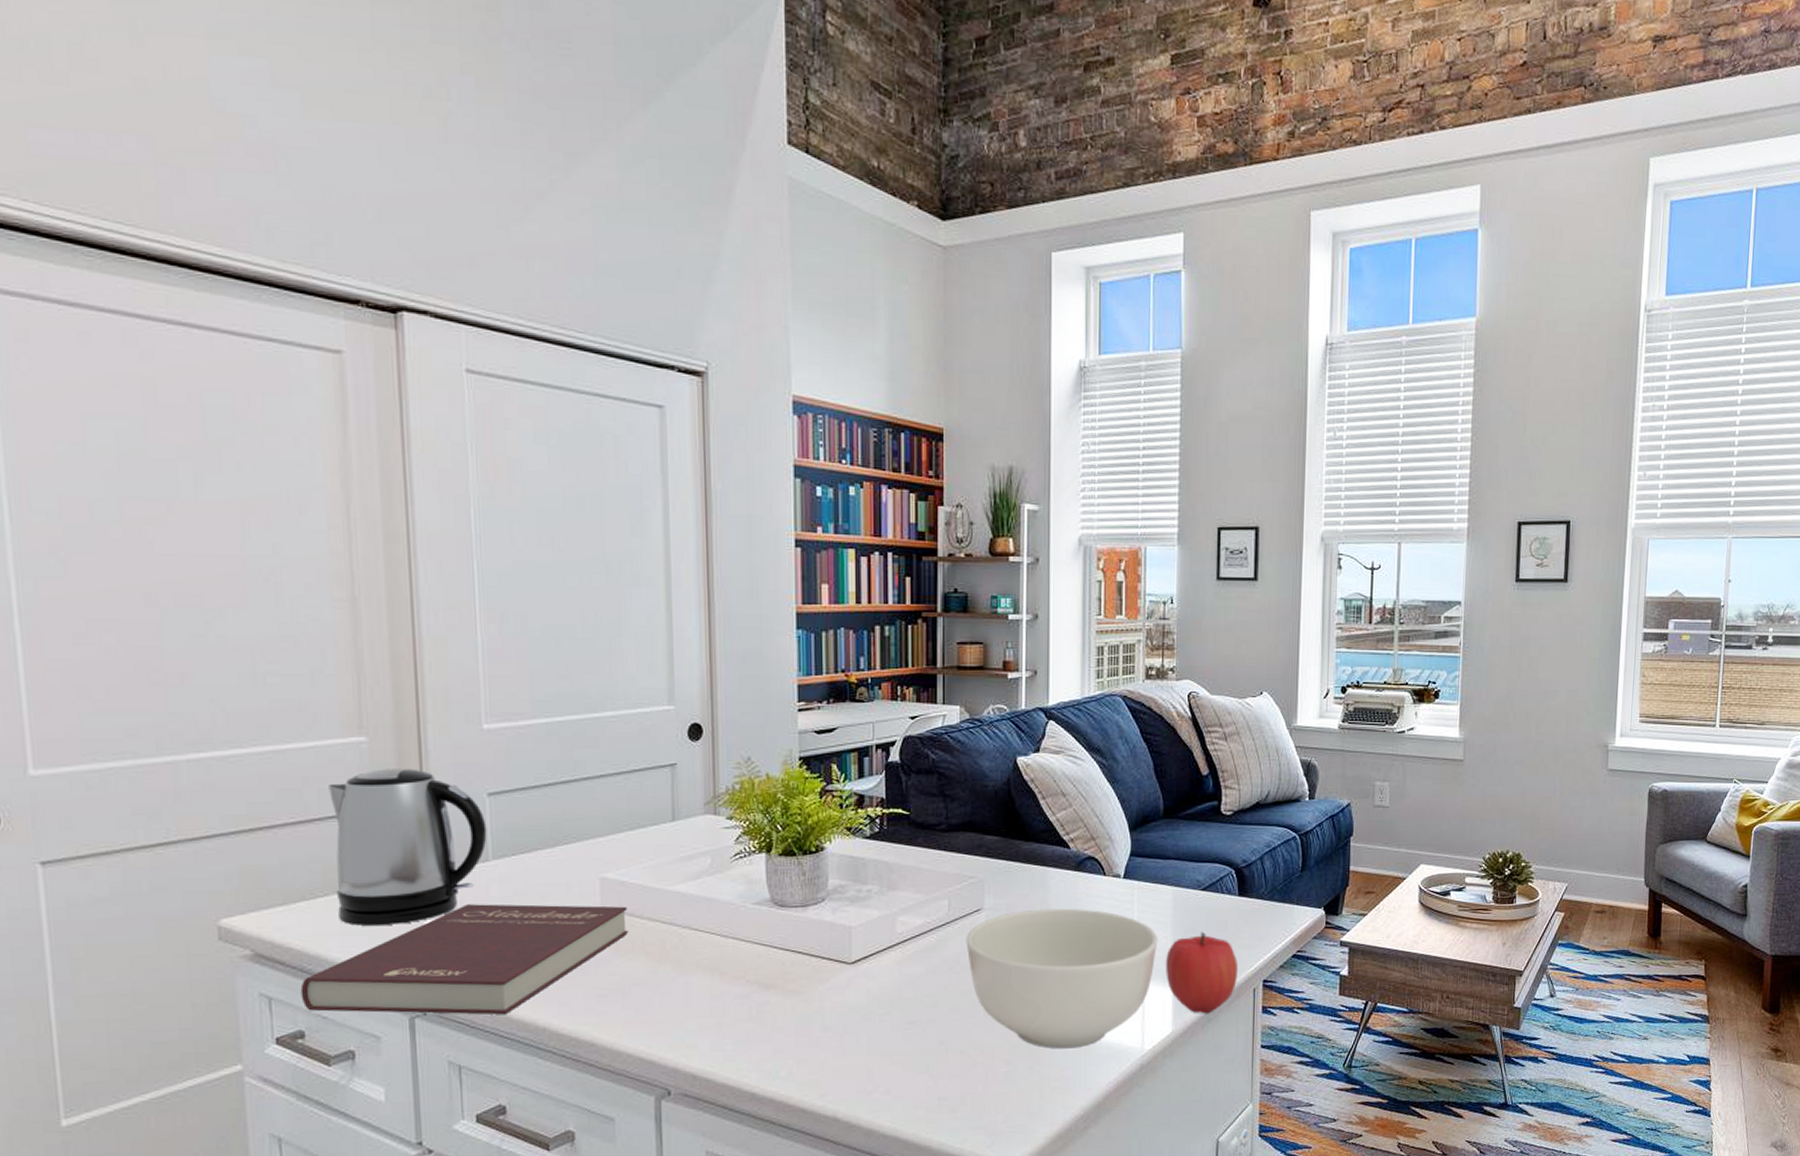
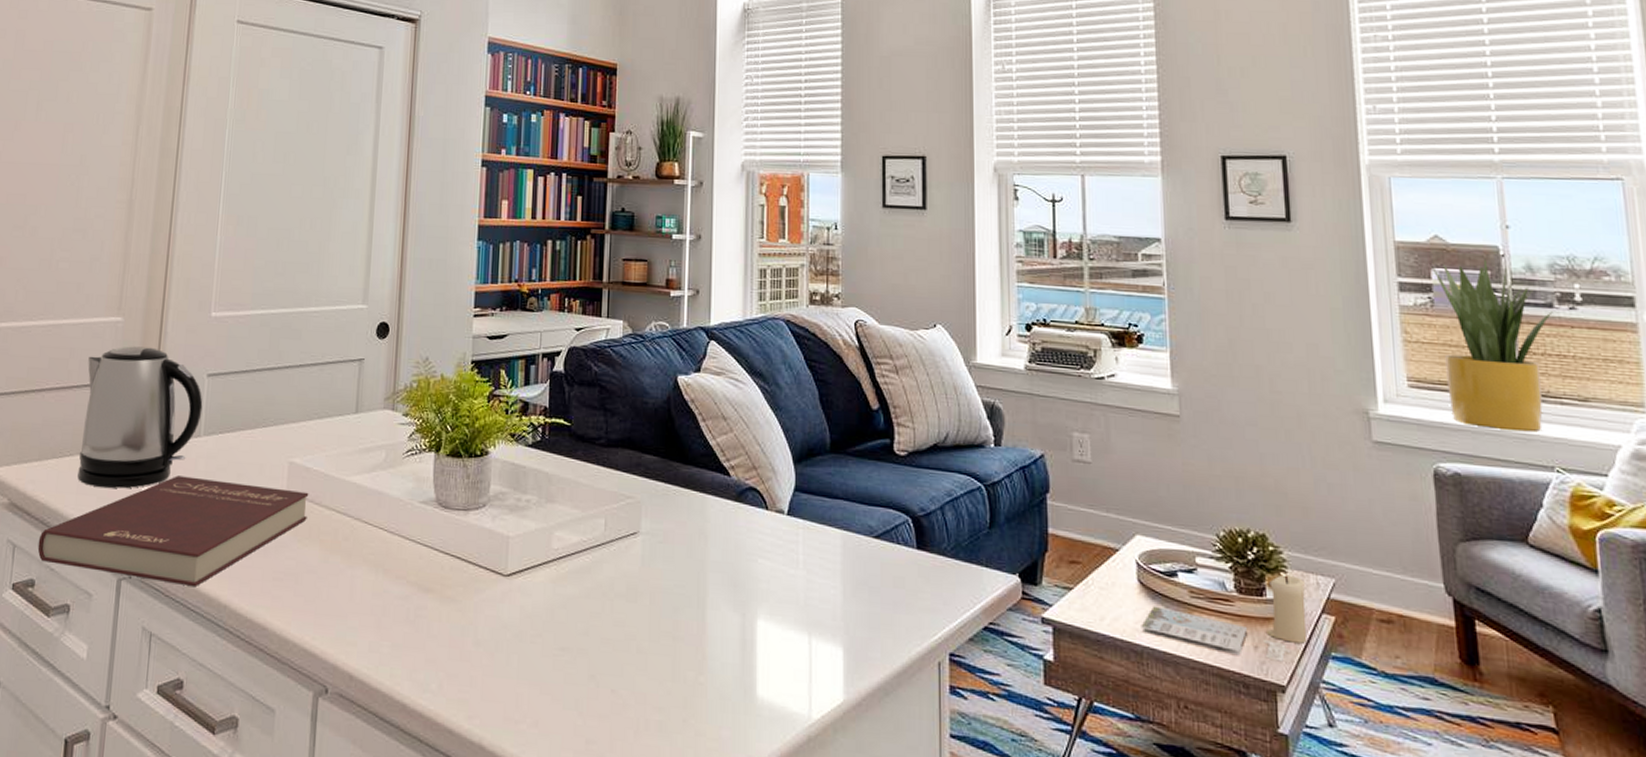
bowl: present [966,908,1158,1049] -> none [621,539,826,705]
fruit: present [1166,931,1239,1014] -> none [835,585,920,686]
magazine: none [1418,921,1530,953] -> present [1141,606,1291,662]
candle: none [1512,884,1545,937] -> present [1265,574,1308,644]
planter: none [1667,611,1751,752] -> present [1432,260,1553,431]

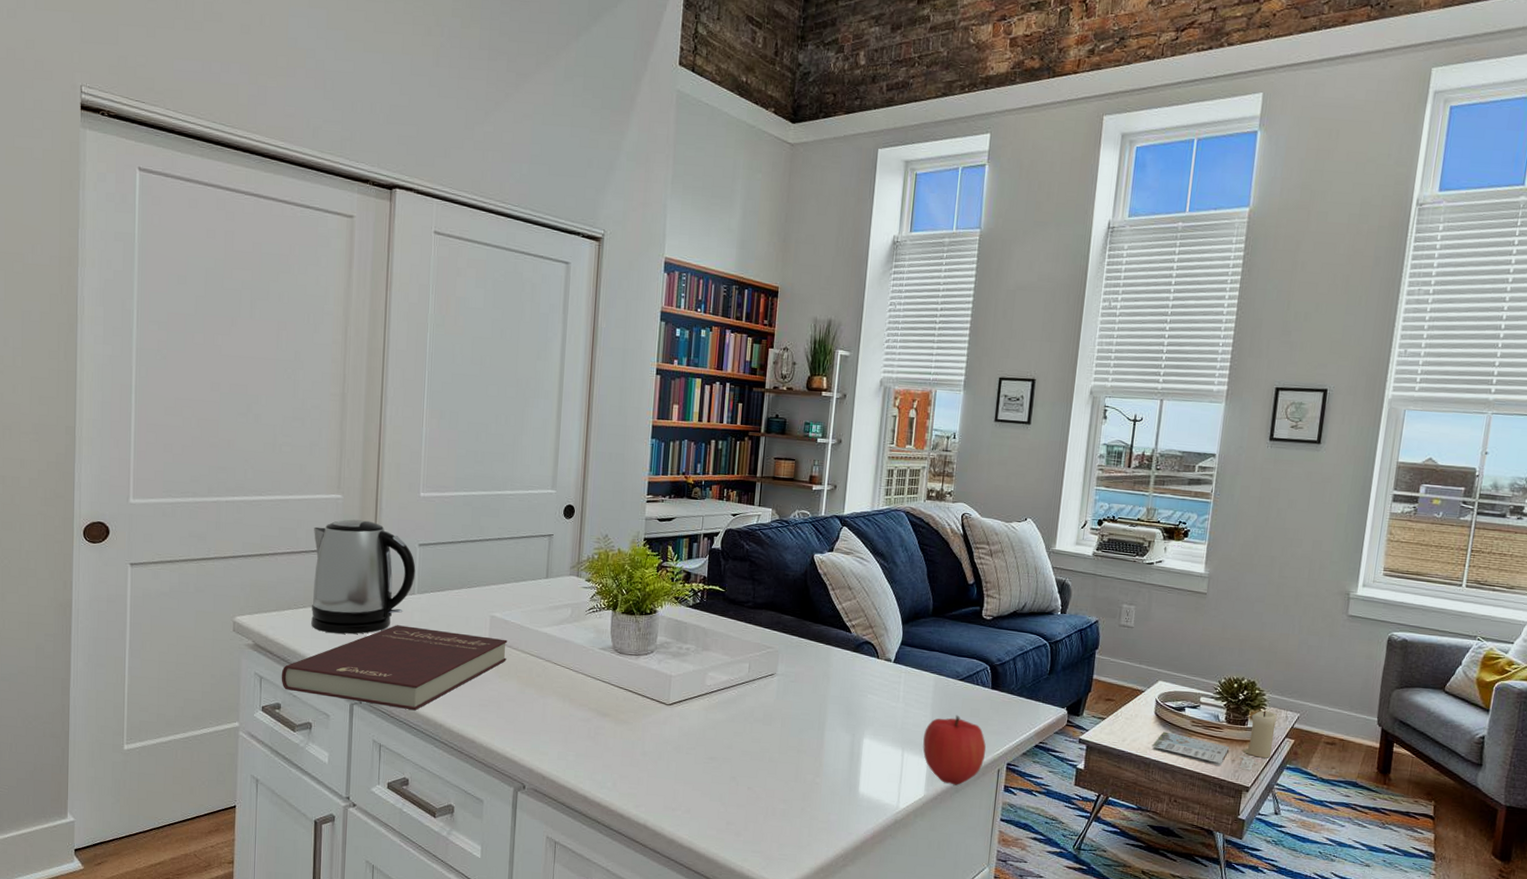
fruit: none [835,585,920,686] -> present [923,715,986,785]
planter: present [1432,260,1553,431] -> none [1411,479,1504,610]

